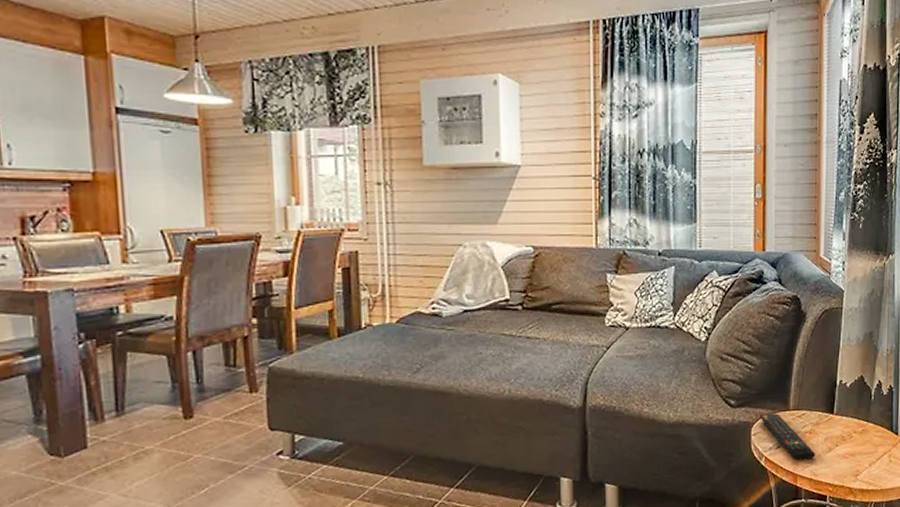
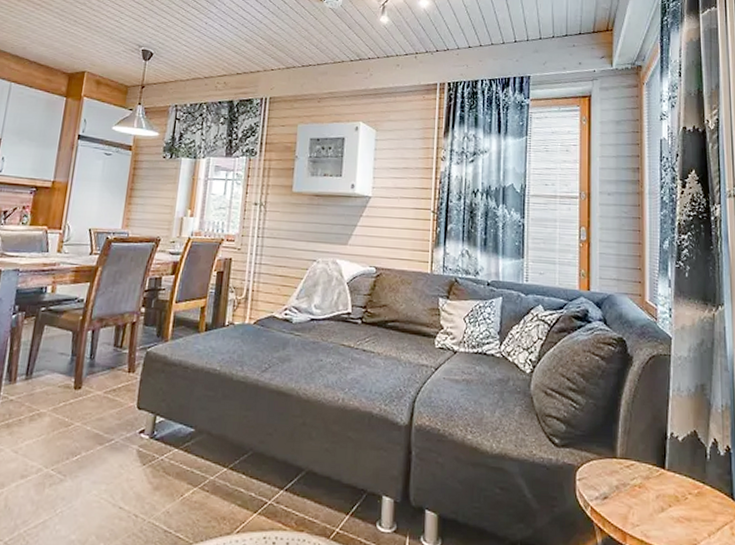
remote control: present [760,413,815,460] -> none [585,457,646,517]

